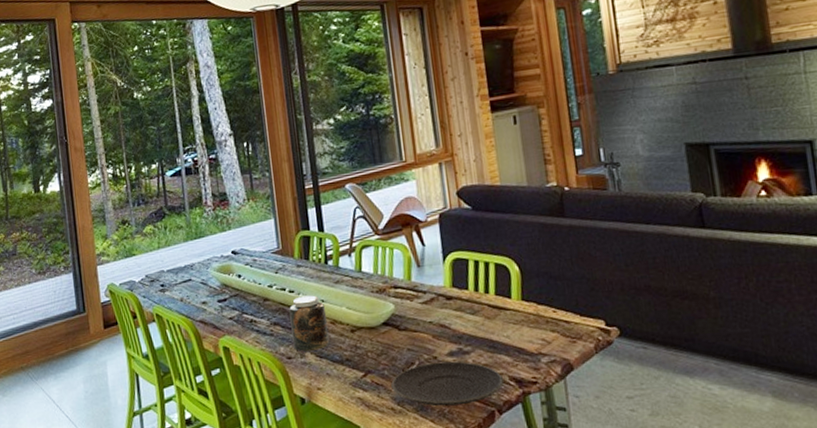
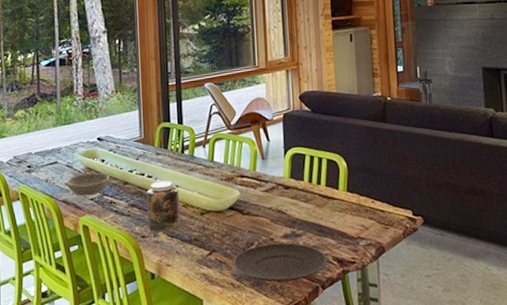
soup bowl: none [202,289,249,316] -> present [66,172,110,197]

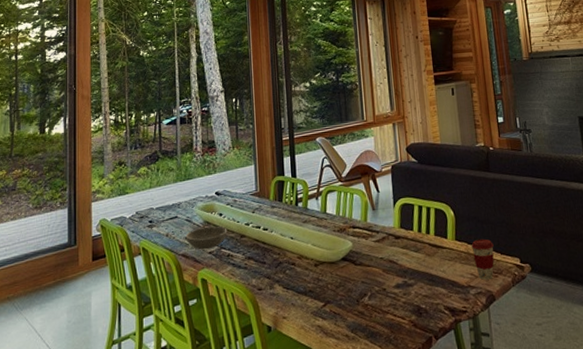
jar: present [146,181,181,231] -> none [262,233,296,283]
plate: present [232,242,329,282] -> none [346,292,441,333]
coffee cup: none [363,190,386,232] -> present [471,239,494,280]

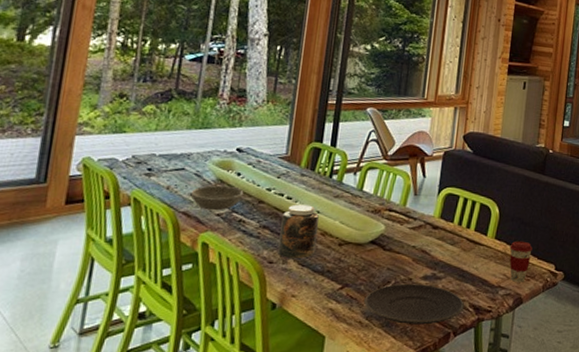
jar: none [262,233,296,283] -> present [277,204,320,259]
plate: none [346,292,441,333] -> present [364,283,465,325]

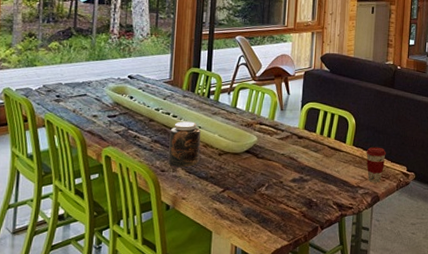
soup bowl: present [190,185,244,211] -> none [93,107,137,129]
plate: present [364,283,465,325] -> none [243,186,330,220]

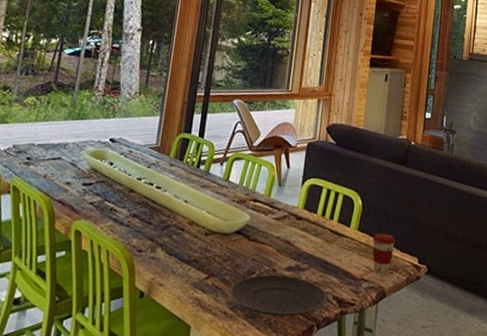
jar: present [168,121,201,167] -> none [146,193,187,248]
plate: none [243,186,330,220] -> present [229,274,328,317]

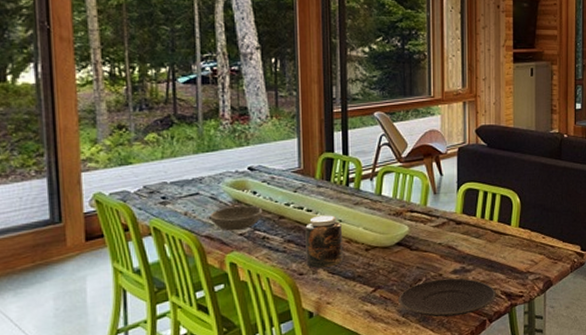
soup bowl: none [66,174,116,199] -> present [209,205,263,232]
jar: none [146,193,187,248] -> present [305,215,344,268]
coffee cup: present [372,233,396,275] -> none [534,226,557,266]

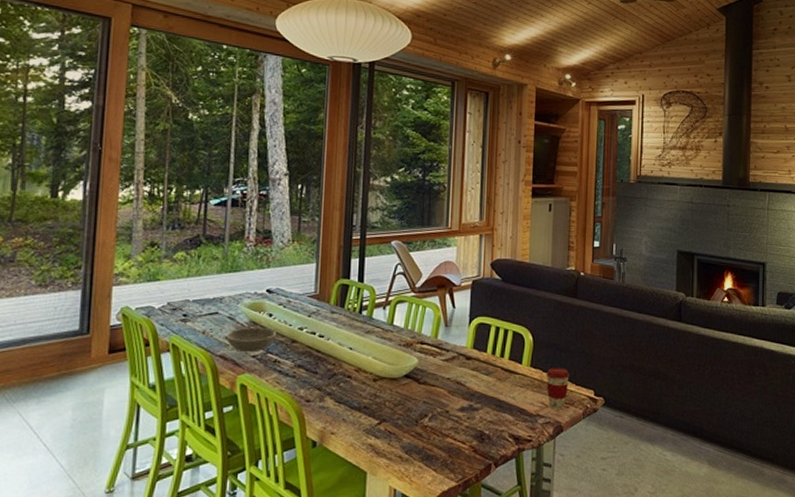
jar: present [305,215,344,268] -> none [314,342,353,396]
plate: present [398,278,497,317] -> none [403,416,504,457]
coffee cup: none [534,226,557,266] -> present [546,367,570,410]

